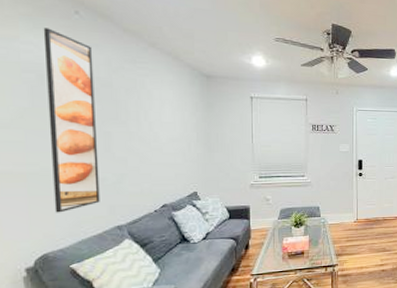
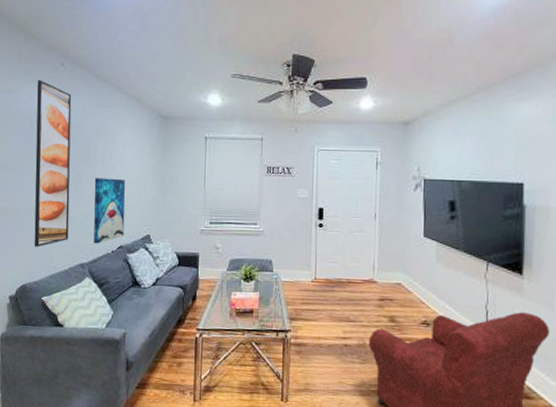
wall art: none [128,137,168,205] -> present [94,178,126,244]

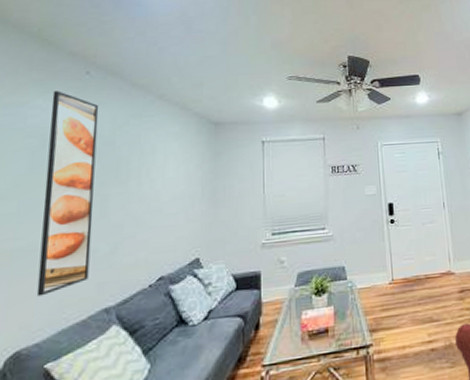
wall art: present [94,178,126,244] -> none [124,196,168,280]

